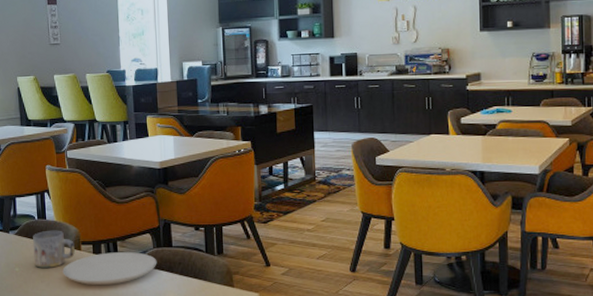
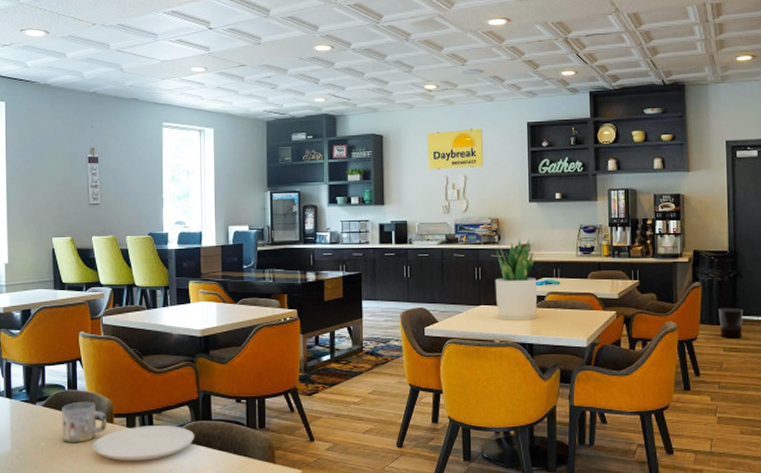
planter: none [446,68,489,149] -> present [495,239,538,320]

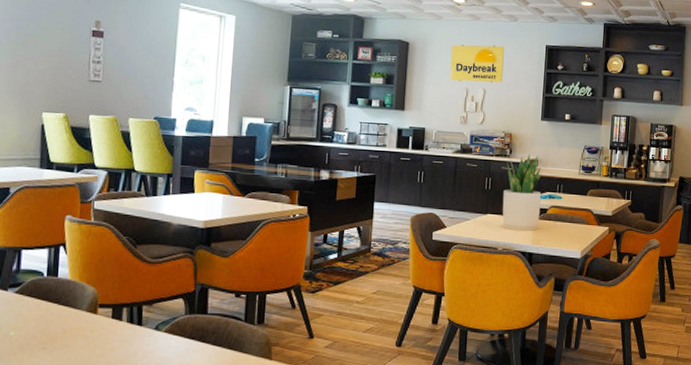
mug: present [62,401,107,442] -> none [36,289,90,333]
plate: present [92,426,195,462] -> none [71,317,188,355]

